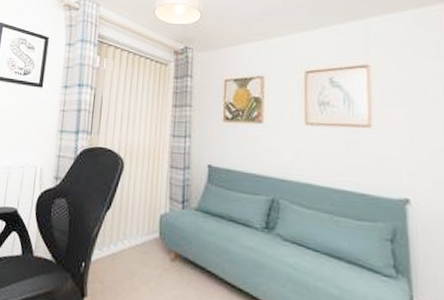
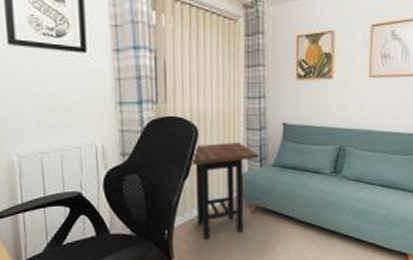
side table: none [112,177,182,283] -> present [189,141,259,241]

